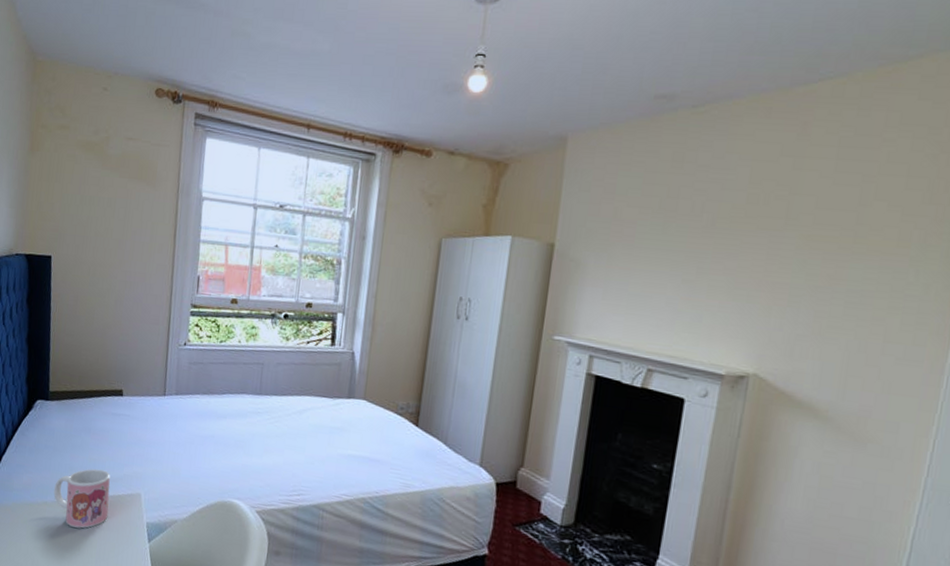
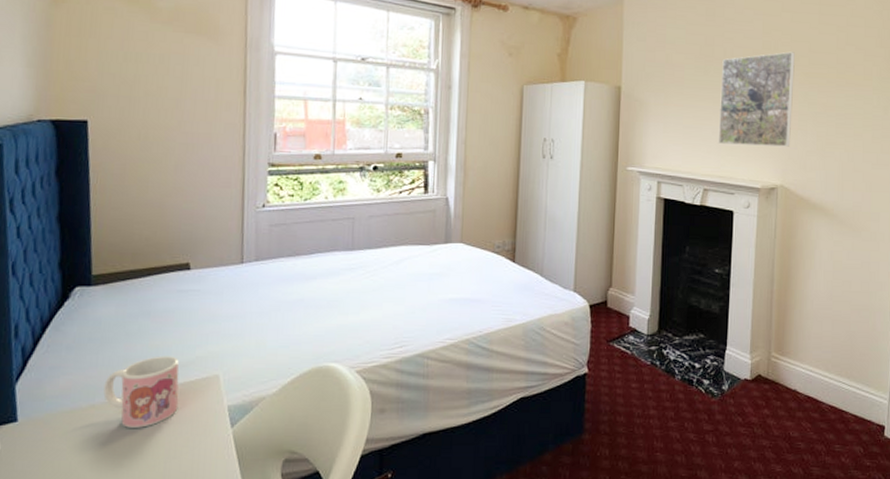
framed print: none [672,207,793,328] -> present [718,51,795,147]

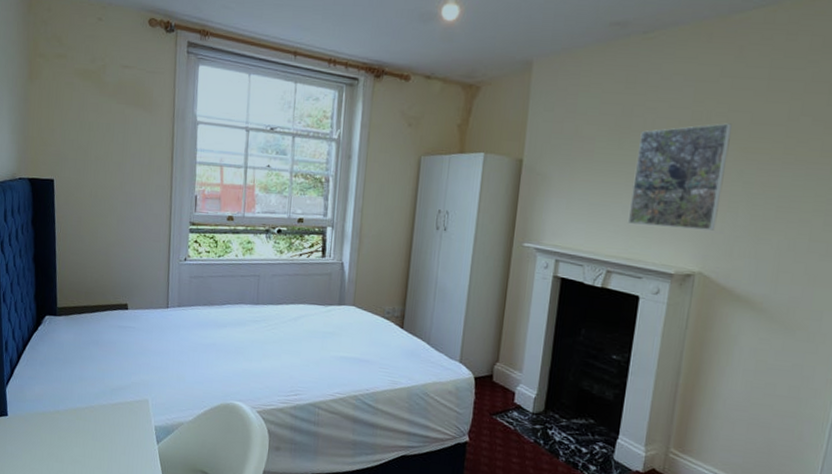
mug: present [103,356,179,428] -> none [65,378,119,434]

